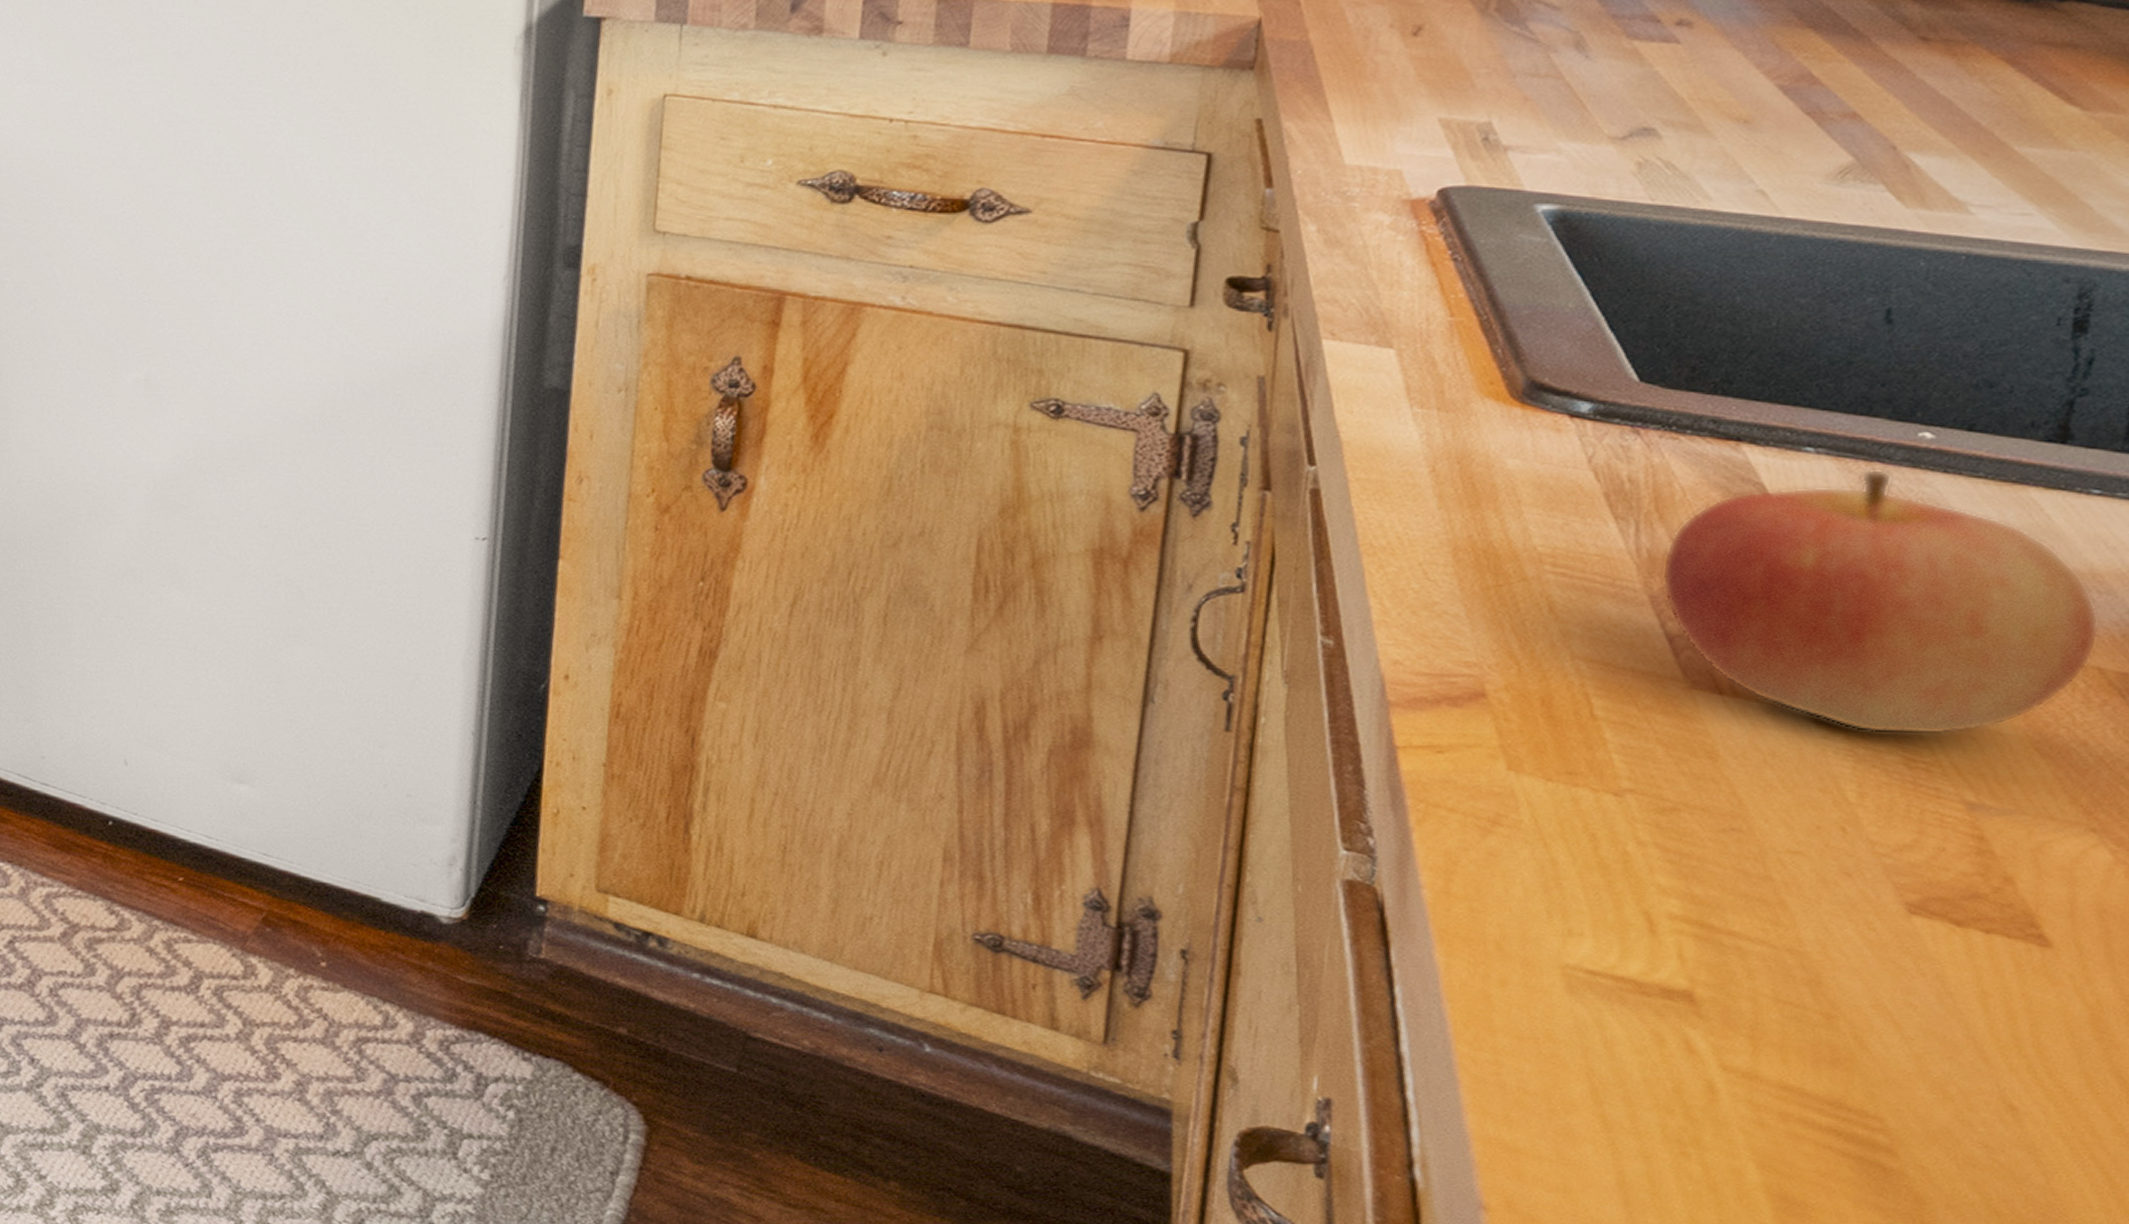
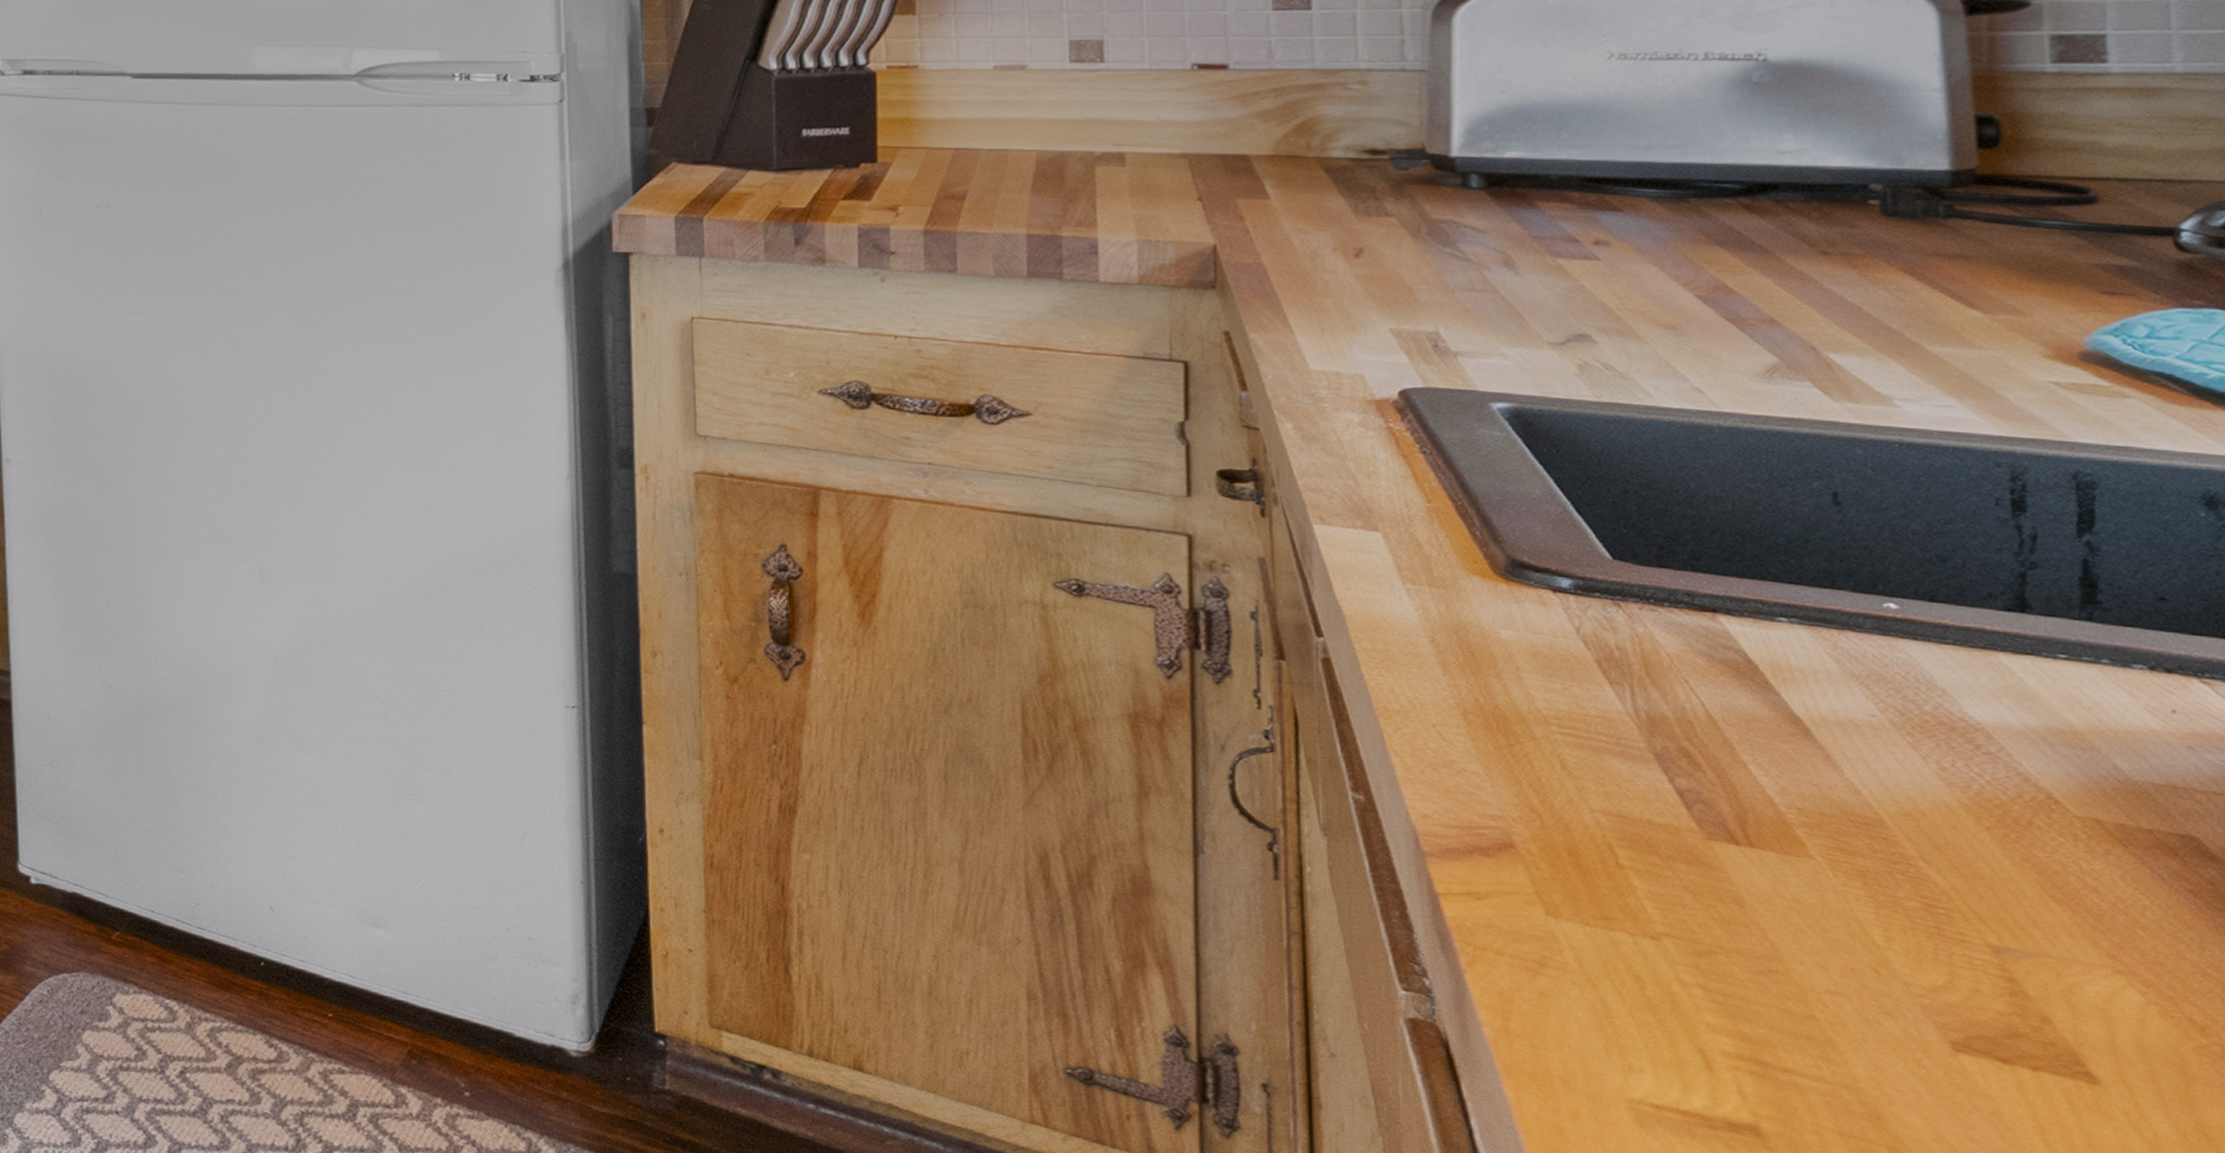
apple: present [1660,468,2100,735] -> none [1661,636,2091,883]

